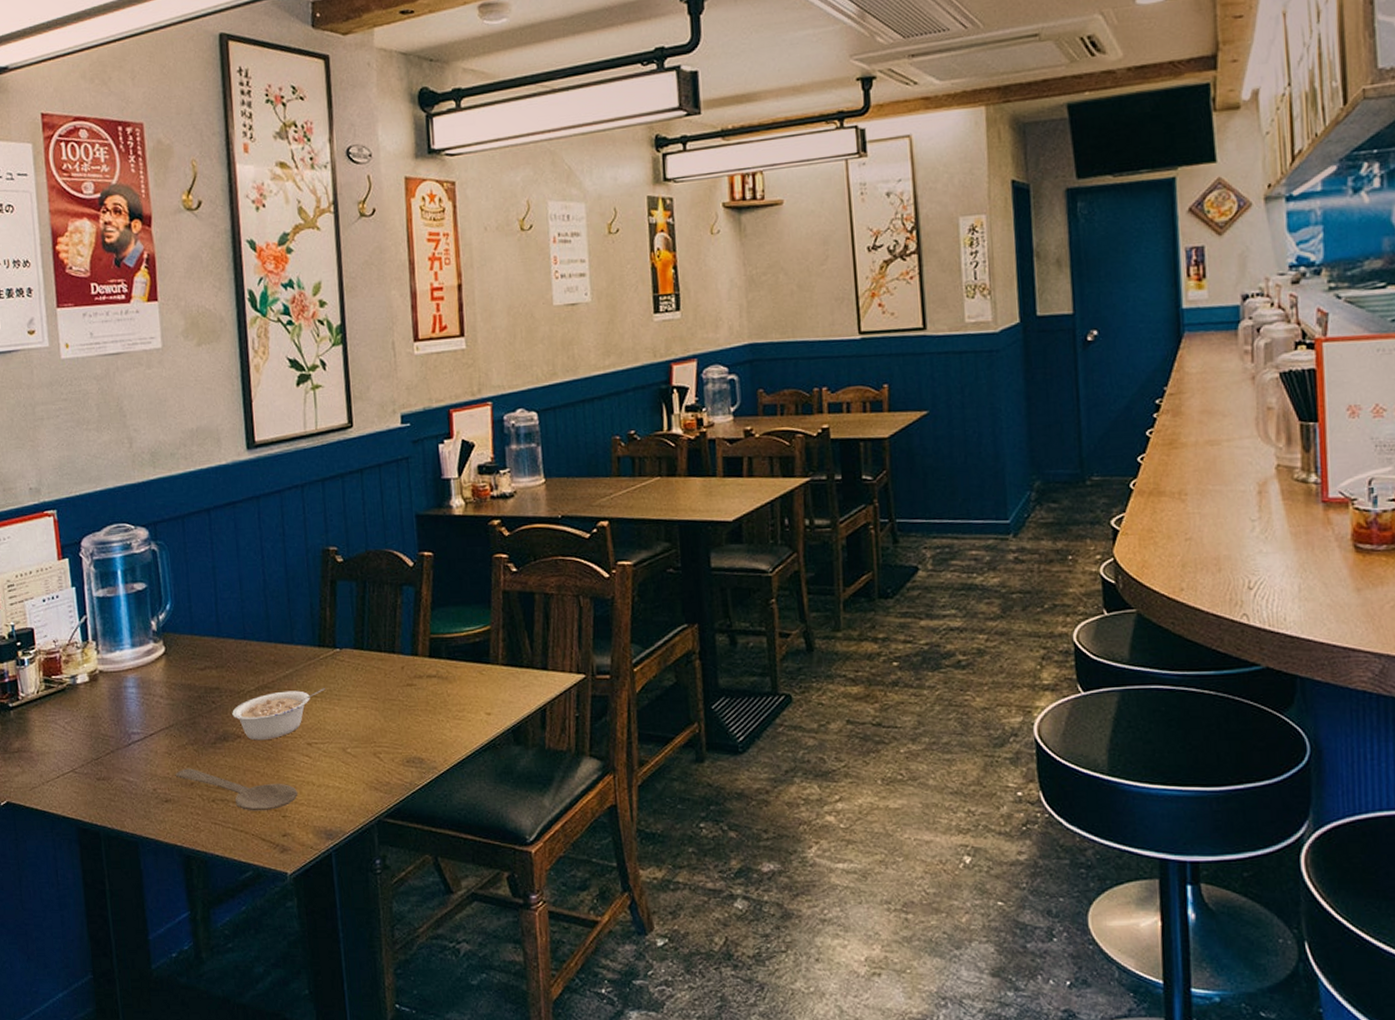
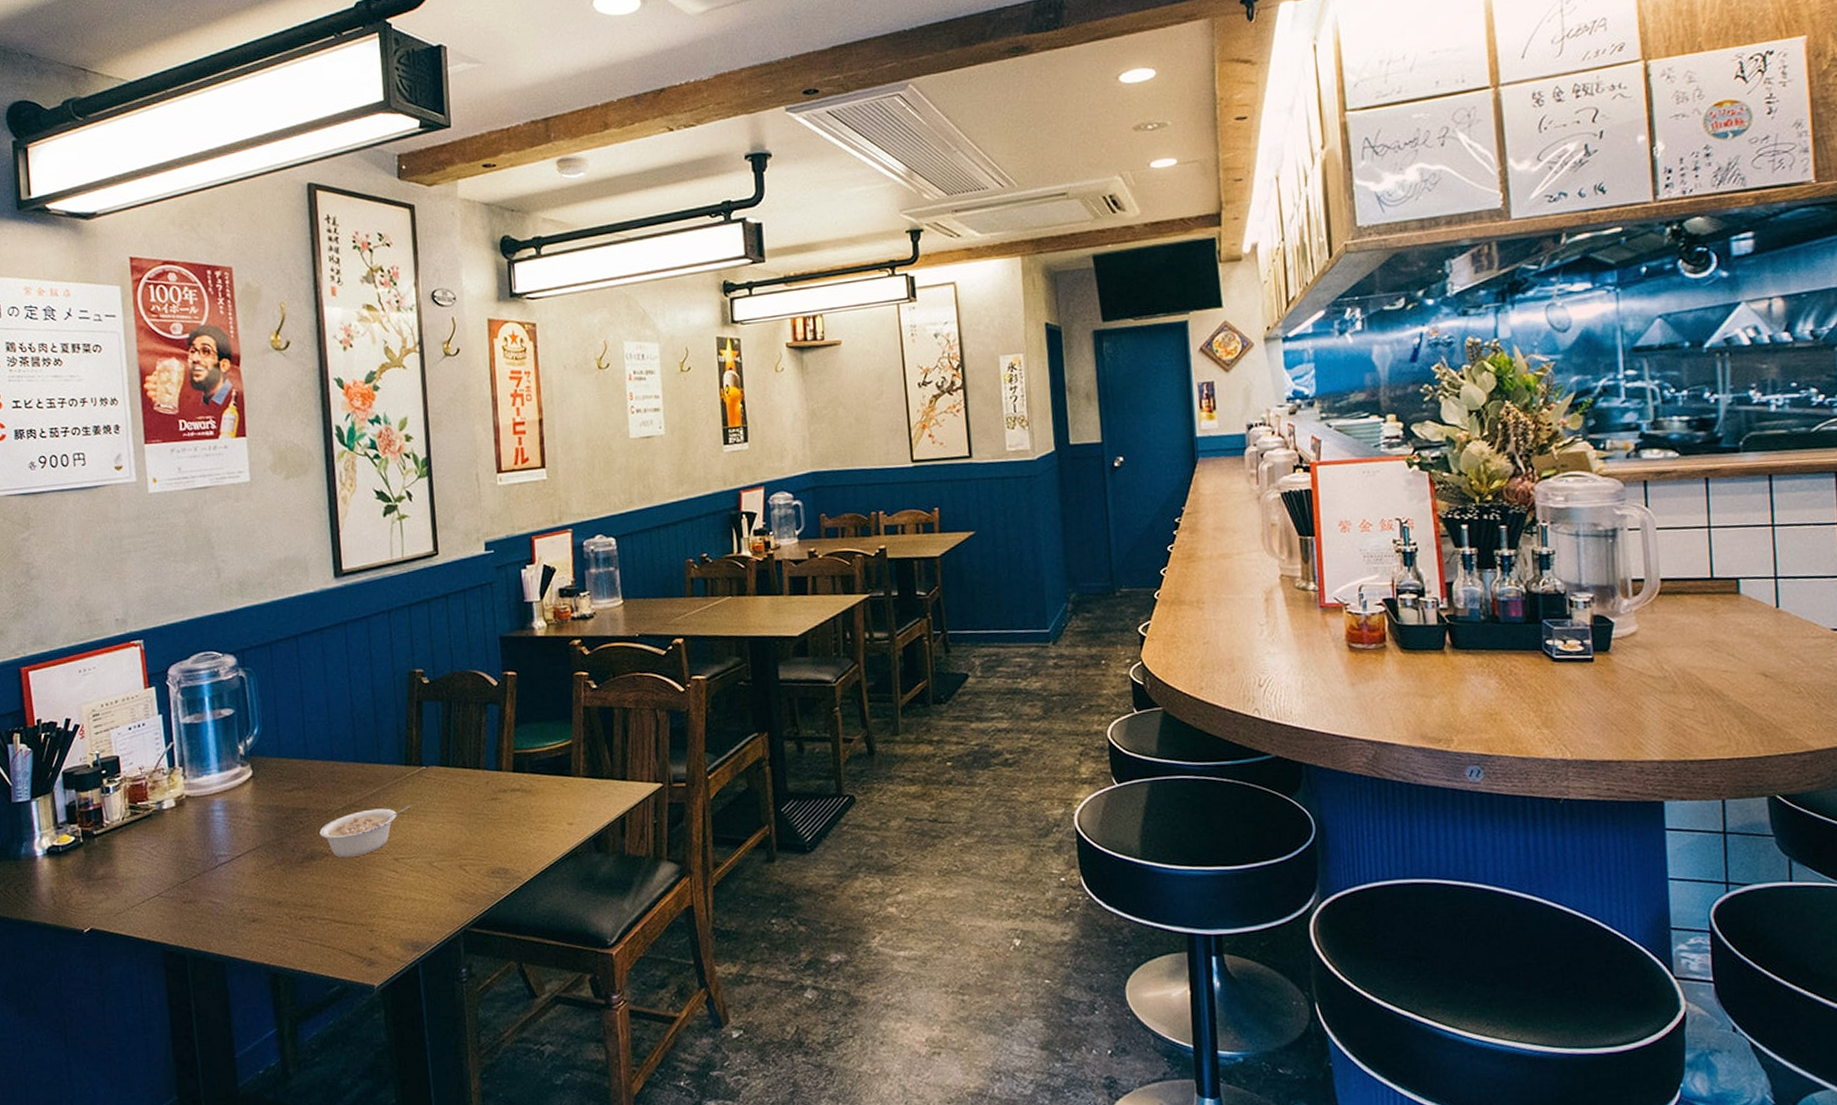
wooden spoon: present [175,768,298,811] -> none [262,887,386,927]

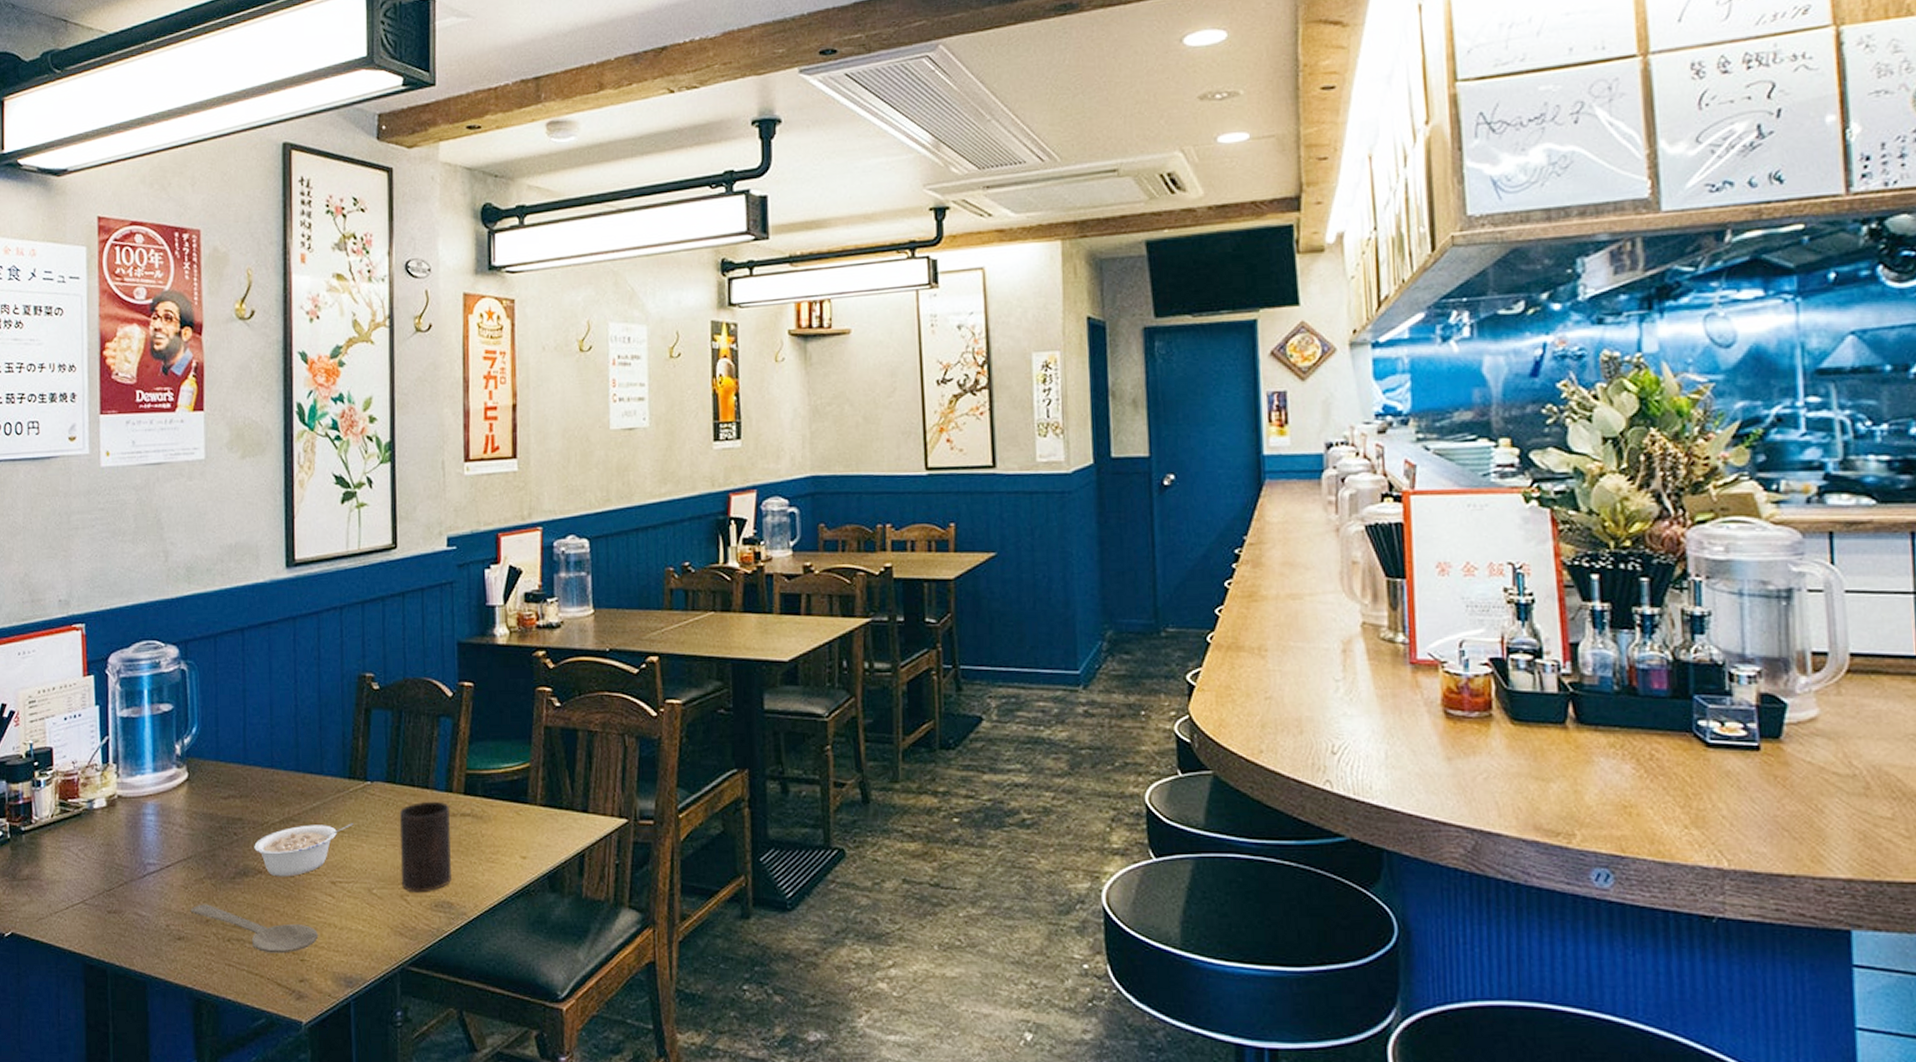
wooden spoon: none [262,887,386,927] -> present [190,904,319,954]
cup: none [454,779,505,862] -> present [399,801,451,893]

